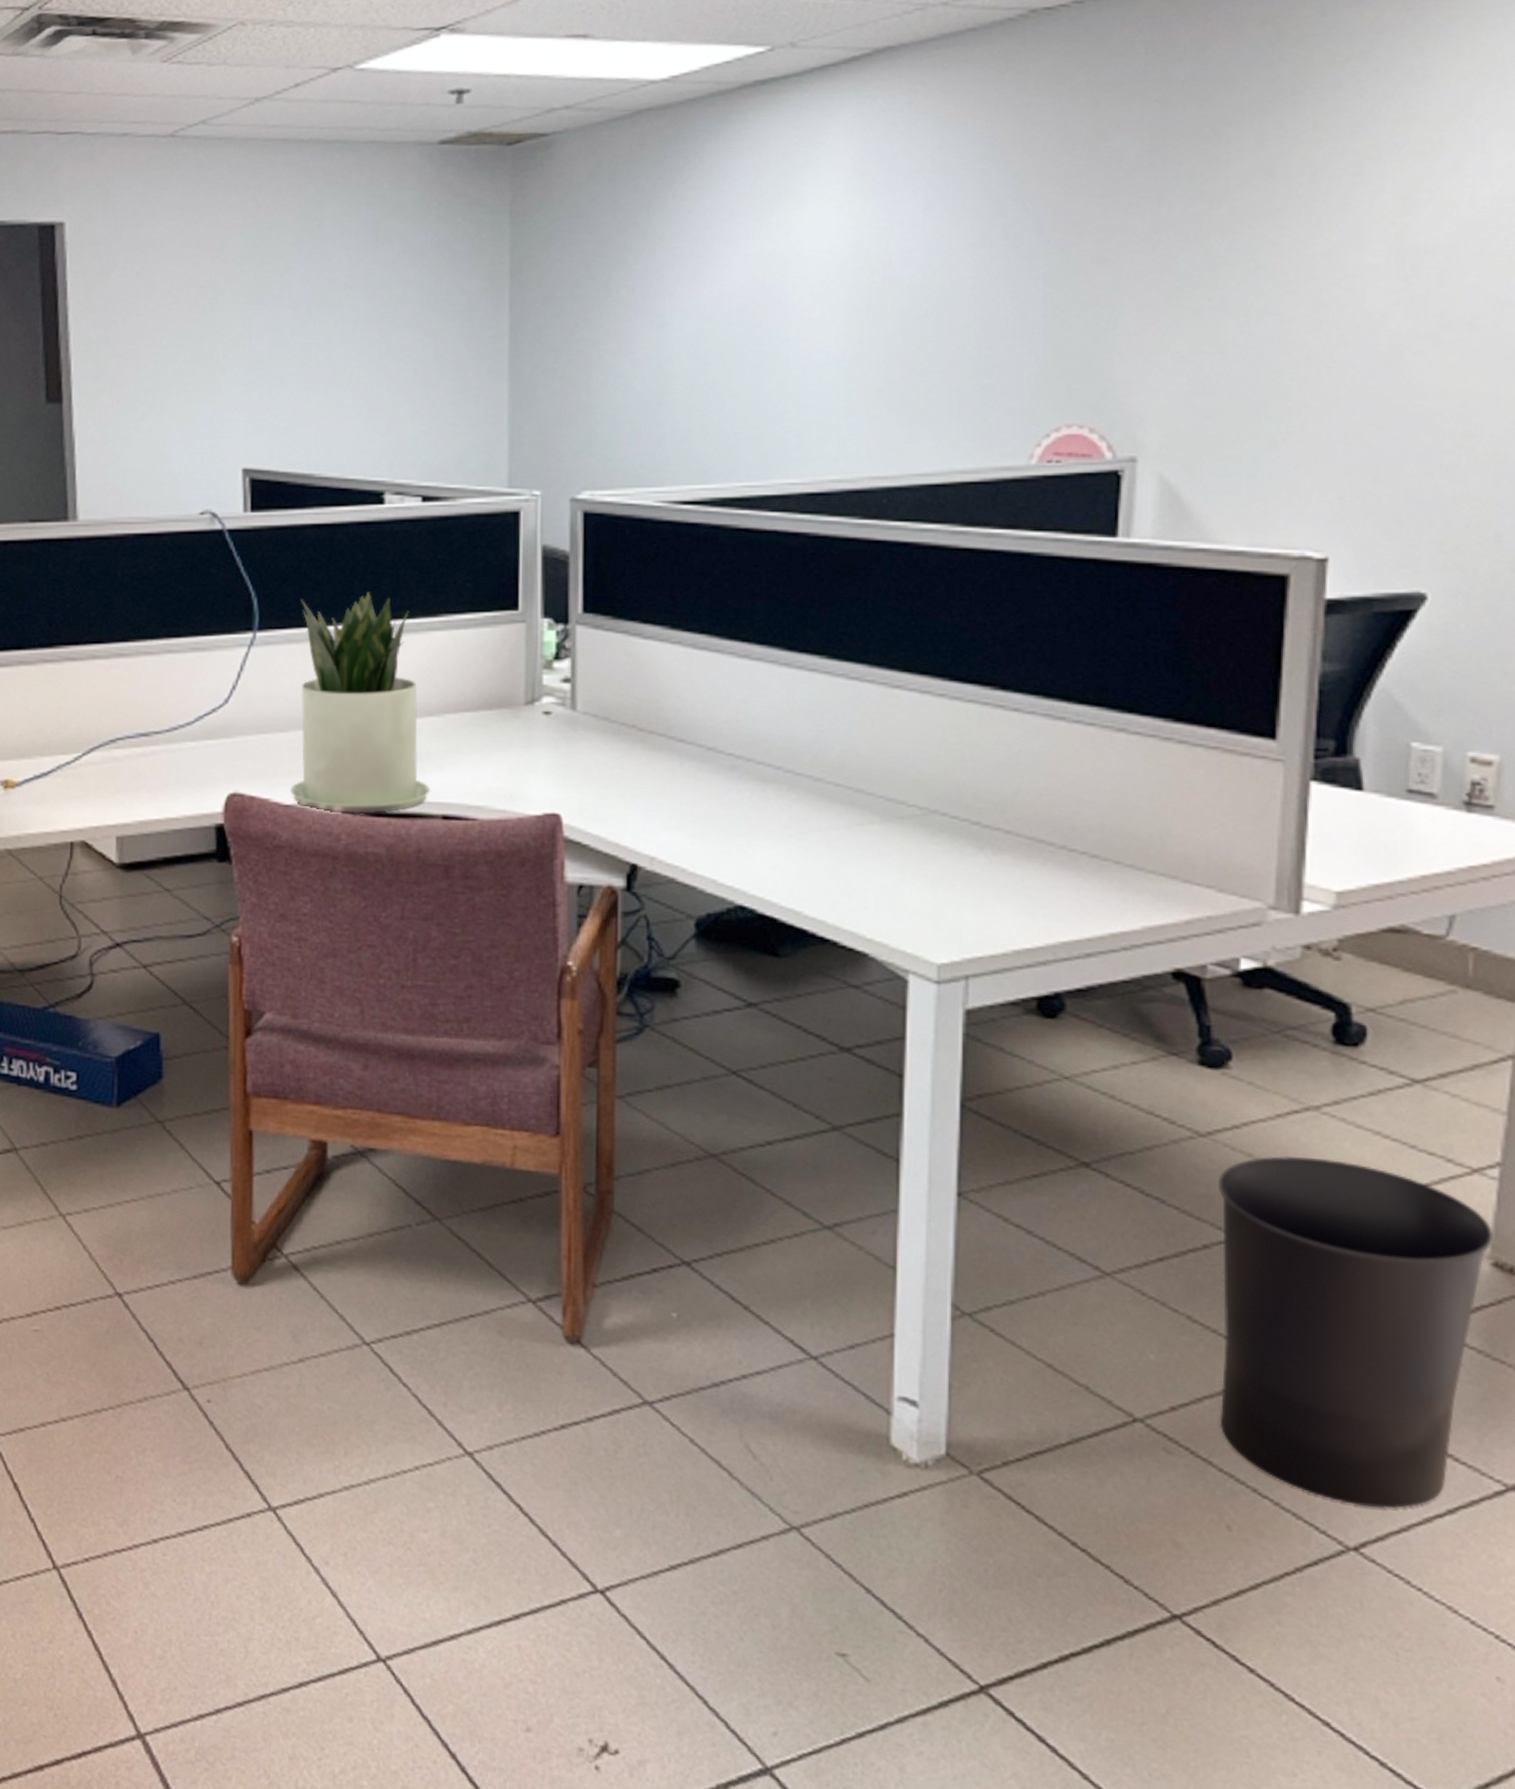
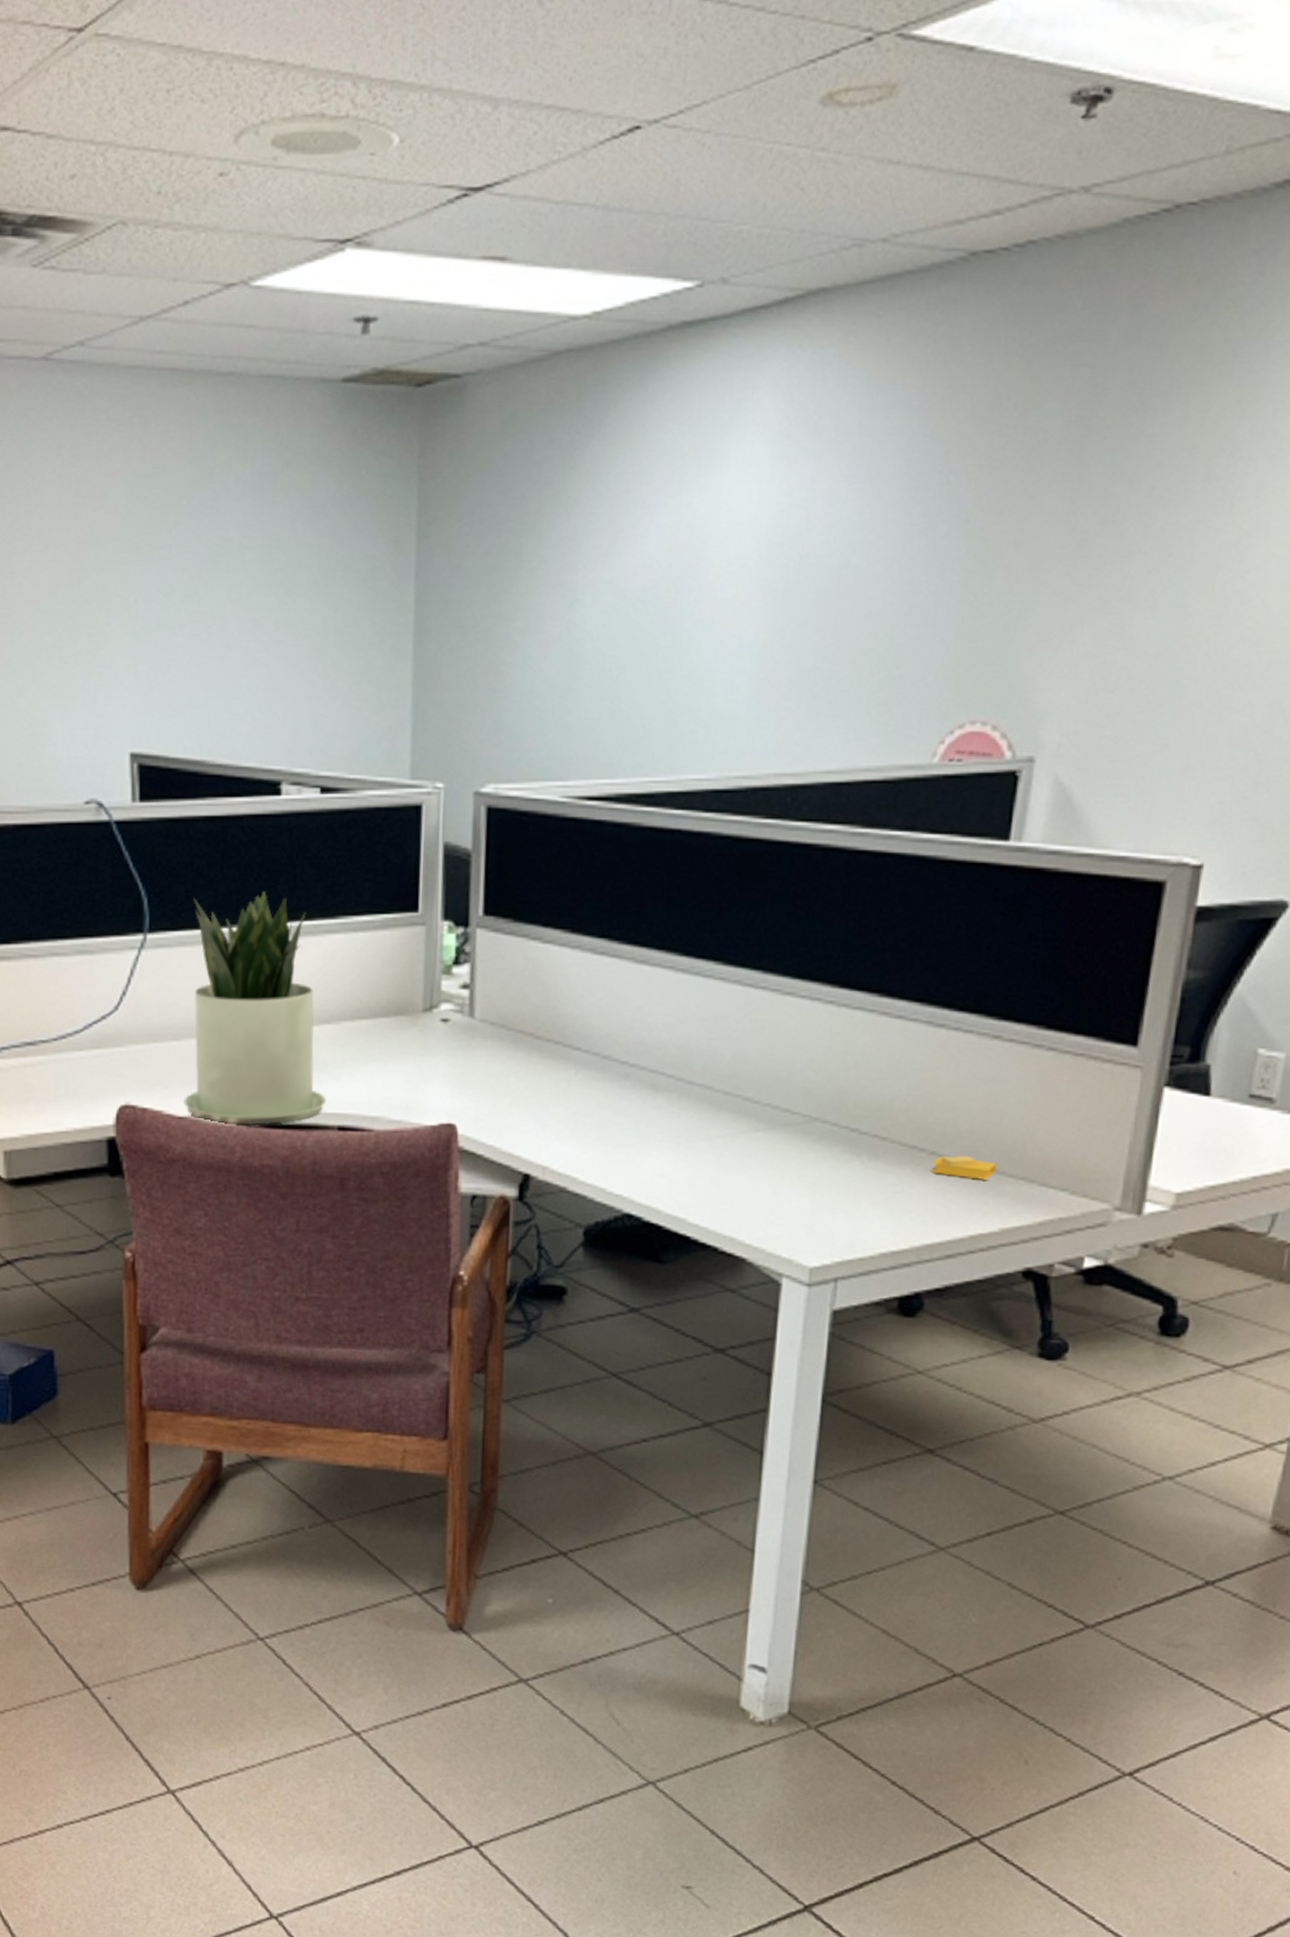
sticky notes: none [1061,849,1135,876] -> present [930,1155,998,1180]
waste bin: present [1217,1155,1493,1508] -> none [1026,1437,1276,1739]

